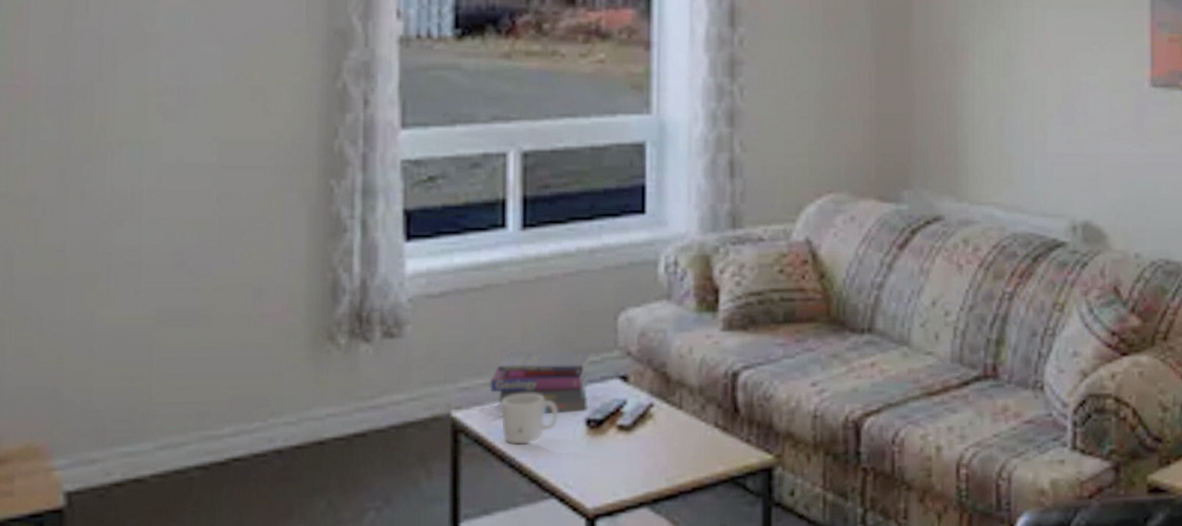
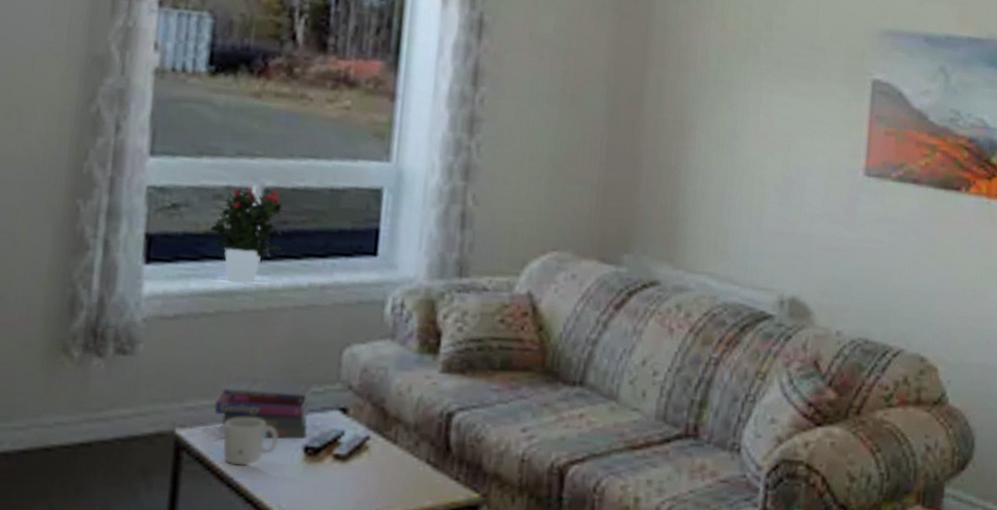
potted flower: none [470,152,549,255] -> present [210,186,288,285]

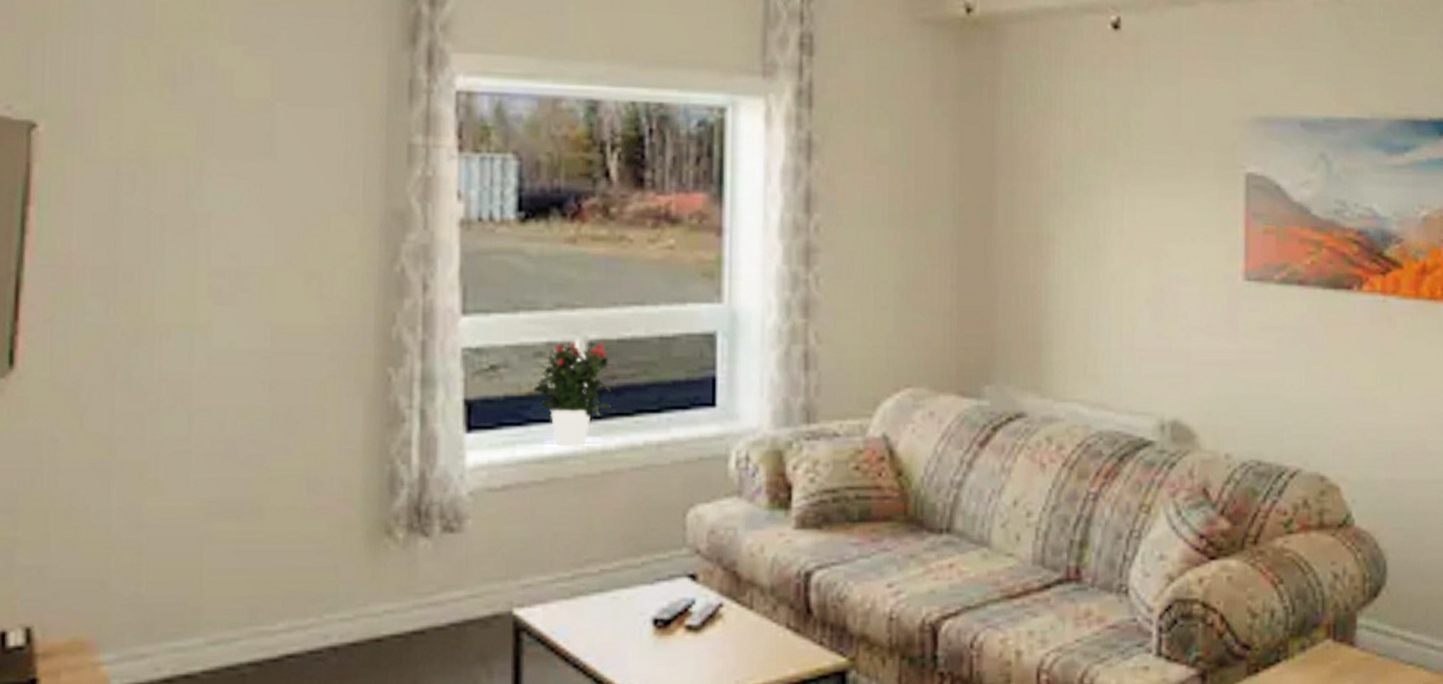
books: present [214,377,316,440] -> none [553,547,661,614]
mug: present [222,417,279,466] -> none [565,591,625,644]

